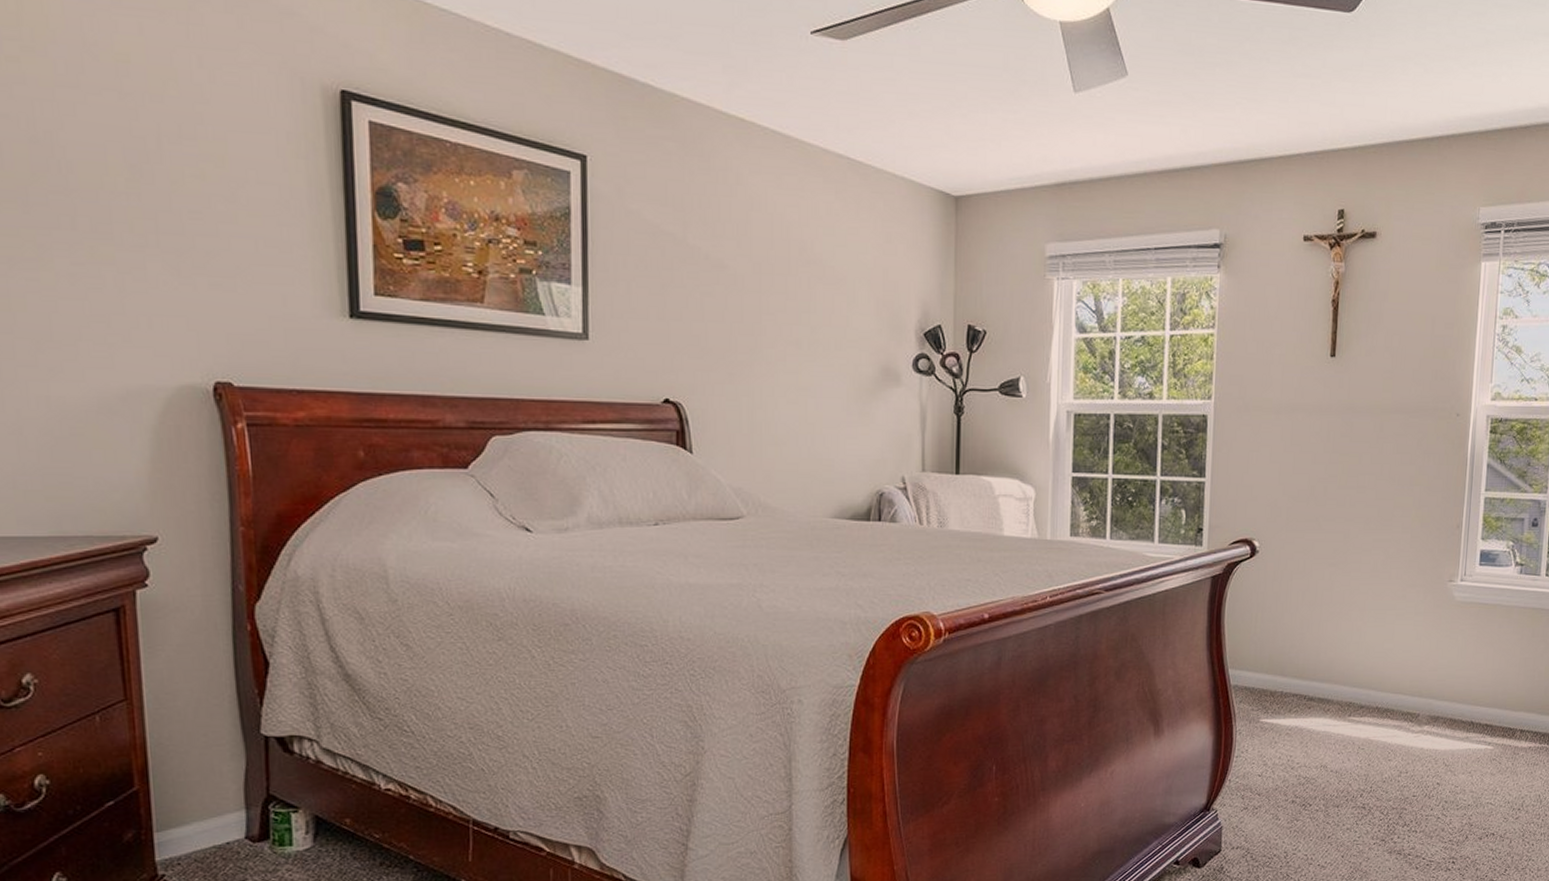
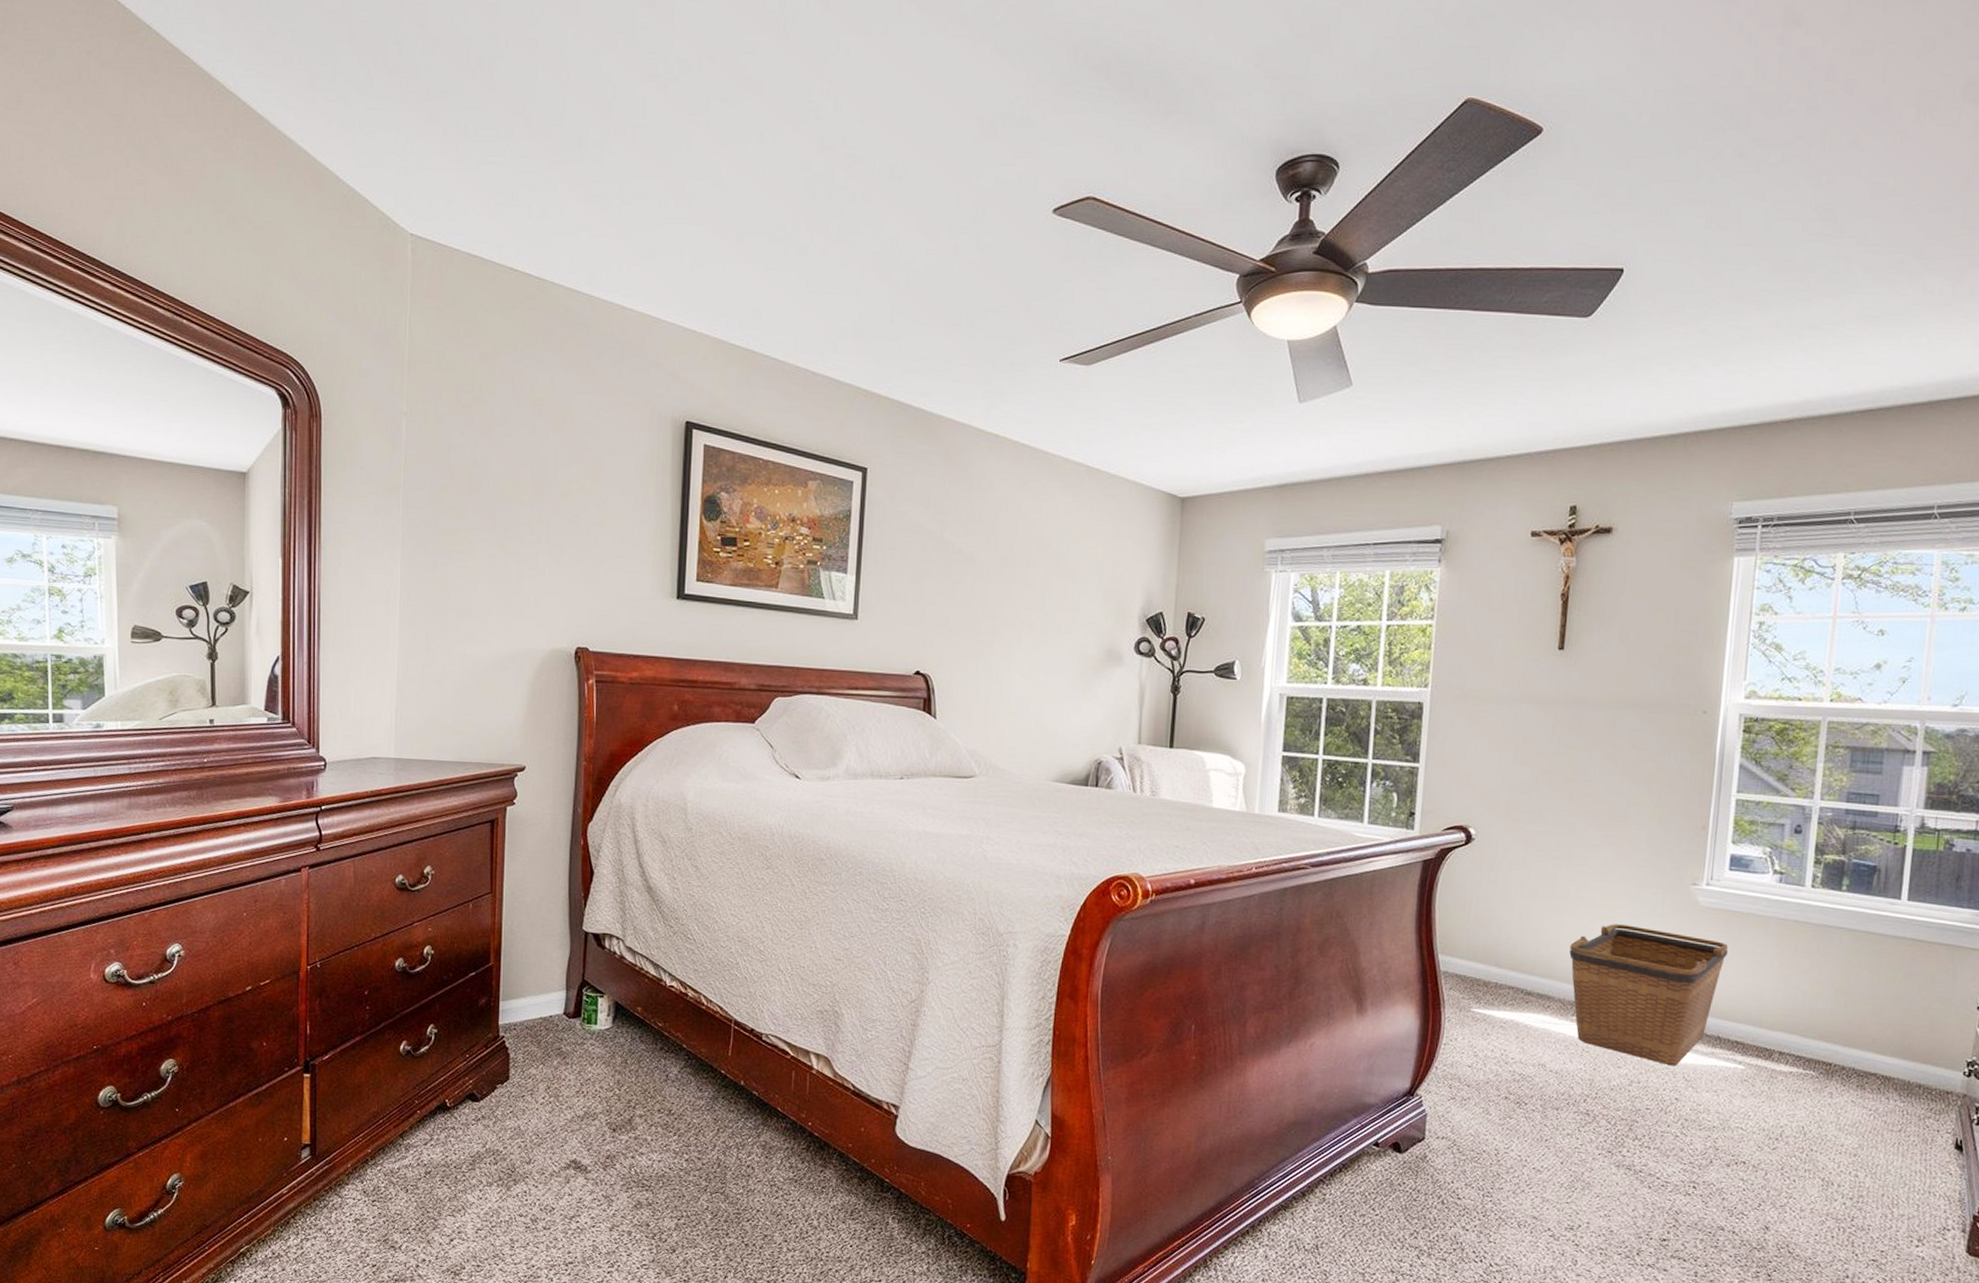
bicycle basket: none [1346,624,1479,754] -> present [1569,924,1729,1066]

